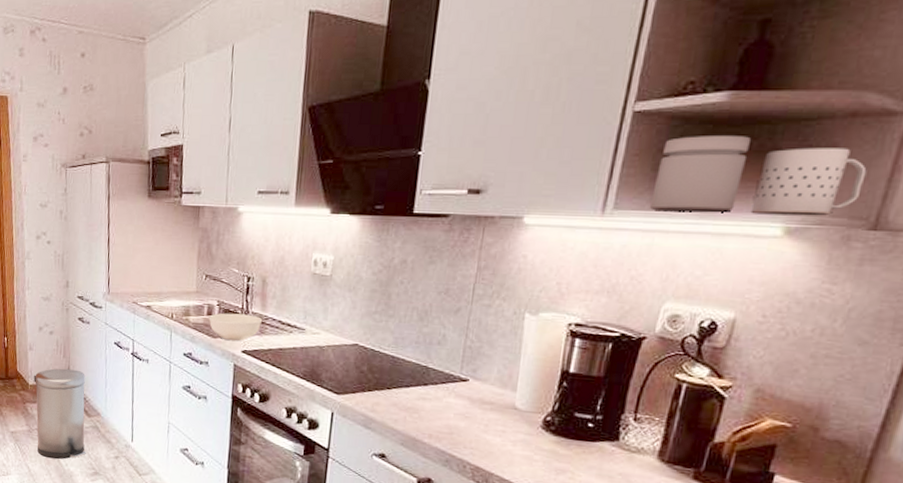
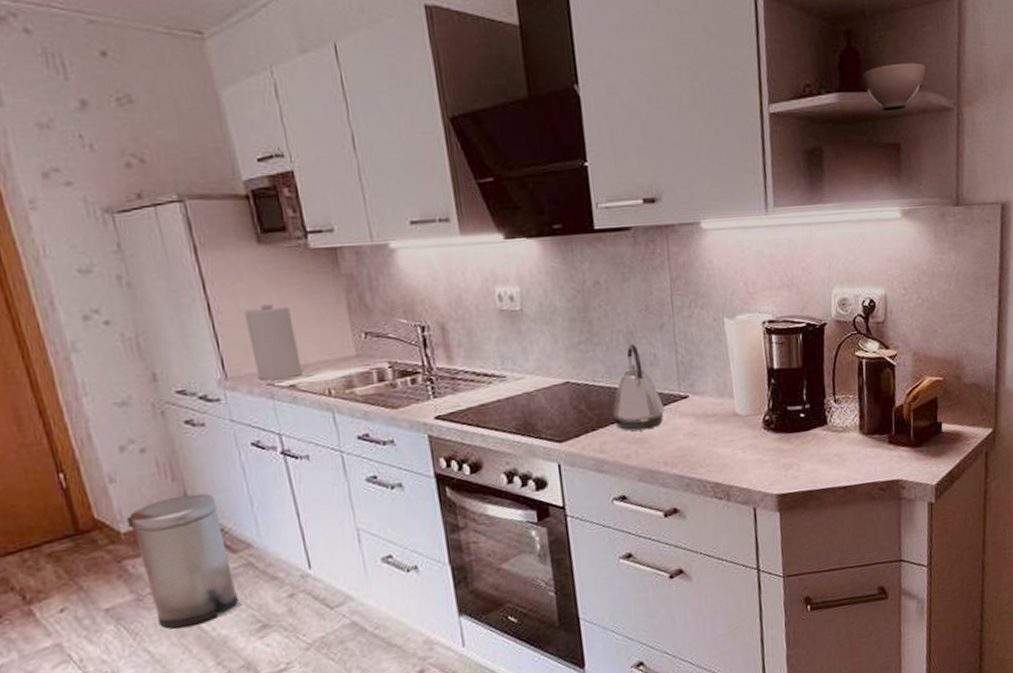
paper towel holder: none [128,243,159,301] -> present [244,304,302,382]
bowl: present [208,313,263,342] -> none [381,371,453,409]
kettle: none [389,322,442,402] -> present [611,344,665,432]
jar: present [650,136,751,213] -> none [800,132,863,205]
mug: present [750,147,867,216] -> none [874,139,943,201]
bowl: none [771,56,873,114] -> present [862,63,926,112]

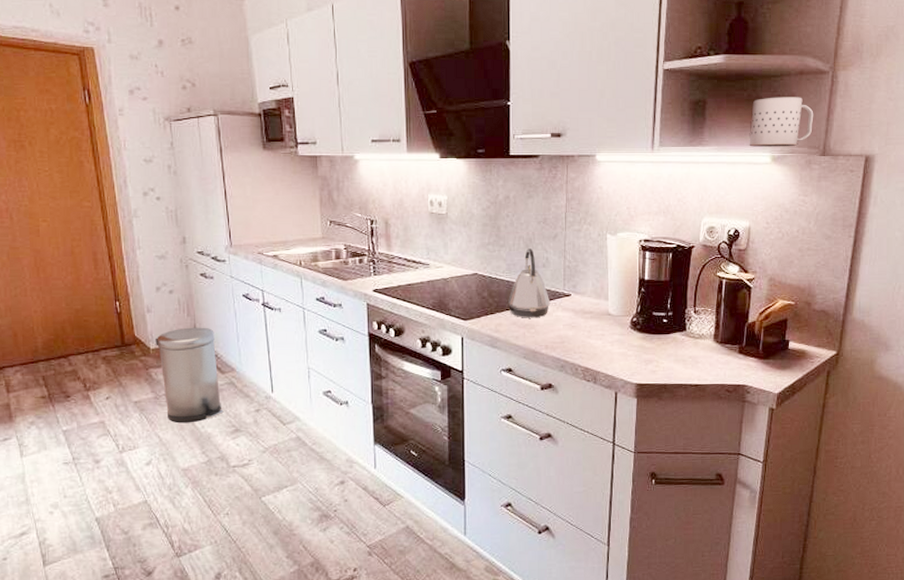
paper towel holder: present [244,304,302,382] -> none [248,194,283,251]
bowl: present [862,63,926,112] -> none [748,31,807,72]
mug: none [874,139,943,201] -> present [749,97,814,147]

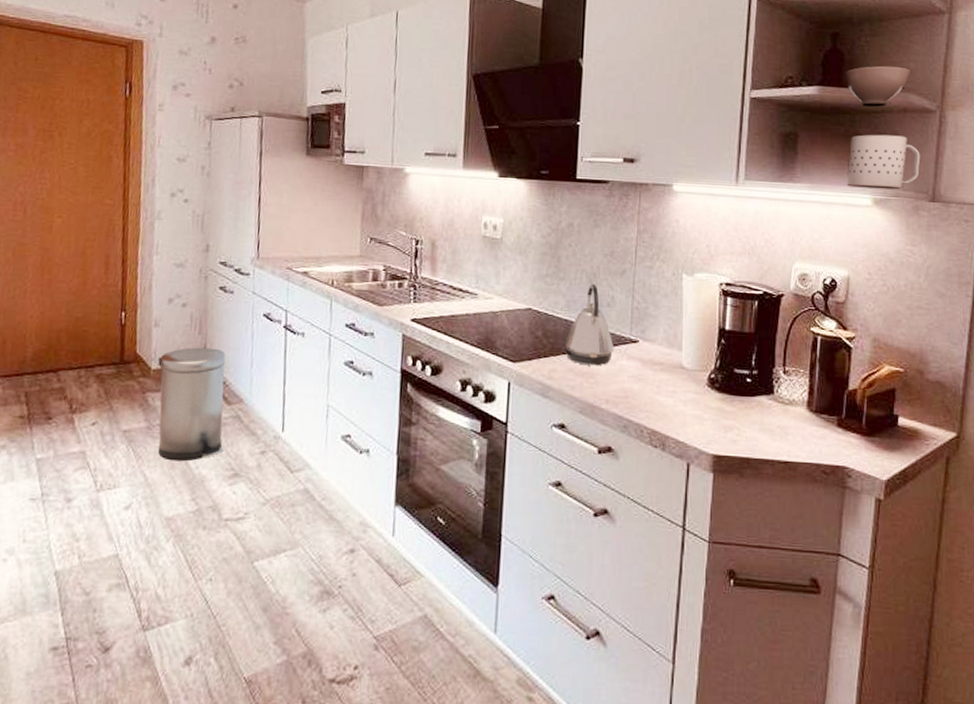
bowl: none [748,31,807,72] -> present [845,65,910,108]

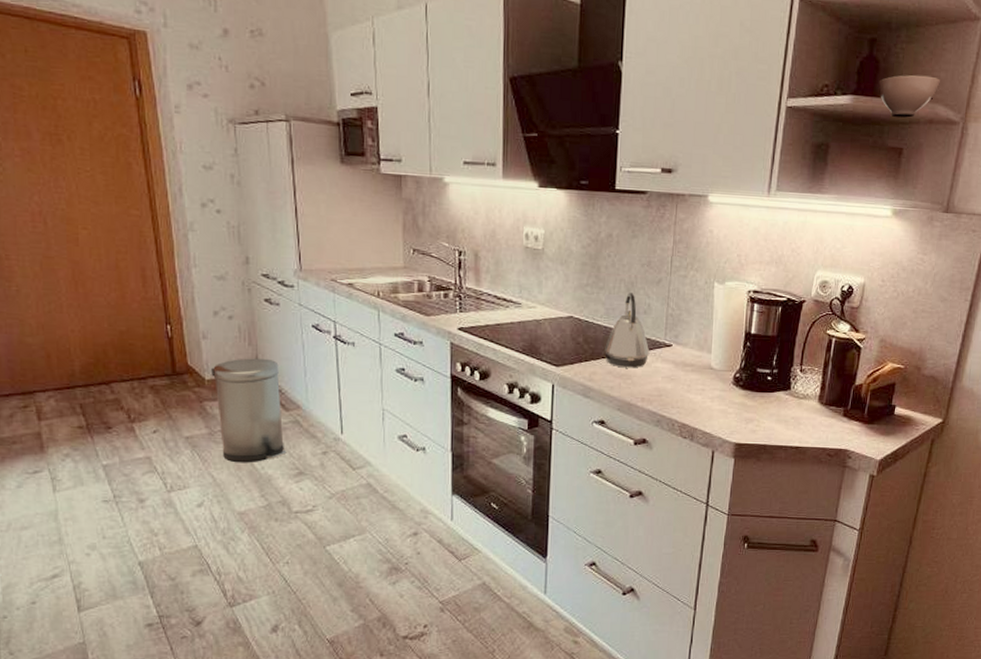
mug: present [847,134,921,190] -> none [870,145,940,201]

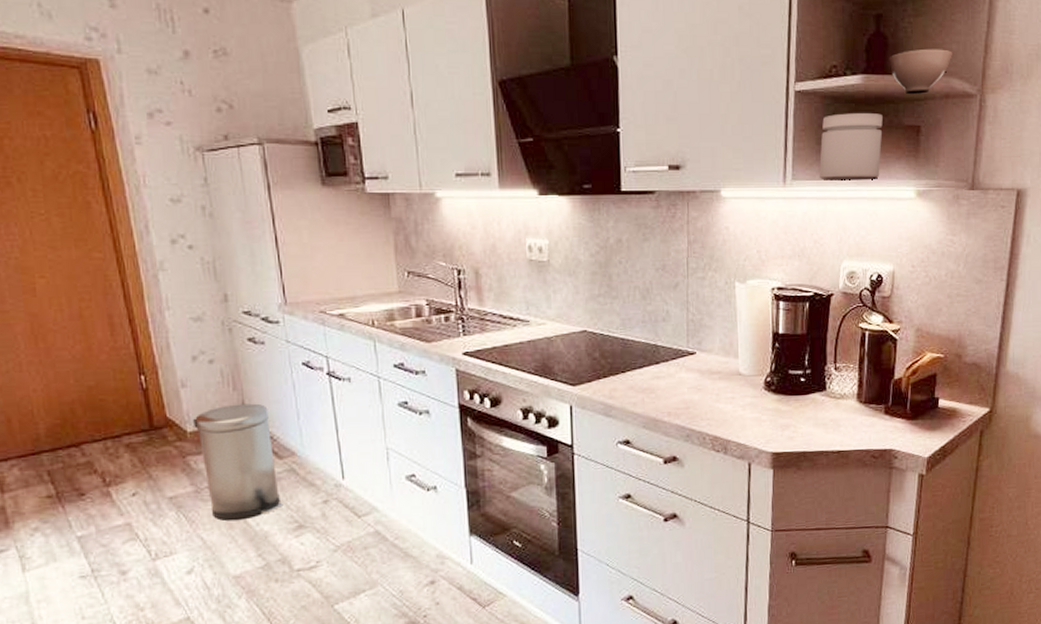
kettle: present [603,293,650,368] -> none [622,300,673,382]
jar: none [803,131,868,197] -> present [820,113,883,181]

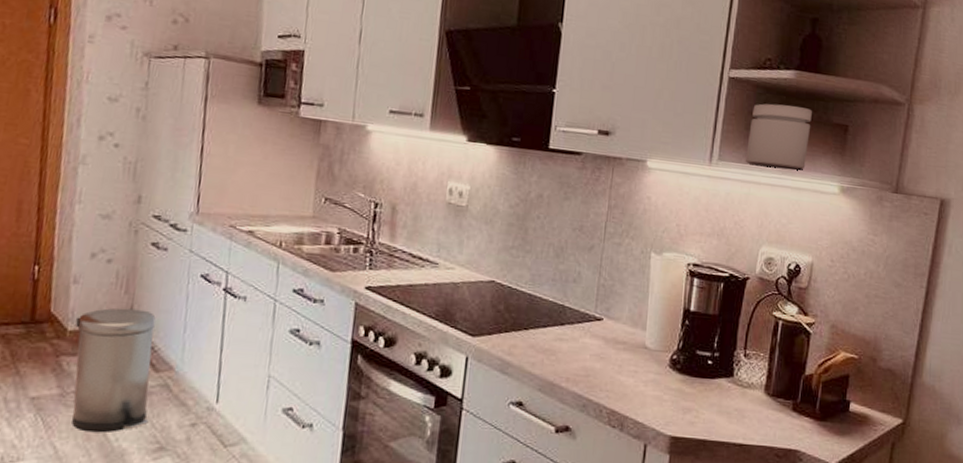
bowl: present [889,48,952,95] -> none [822,54,883,96]

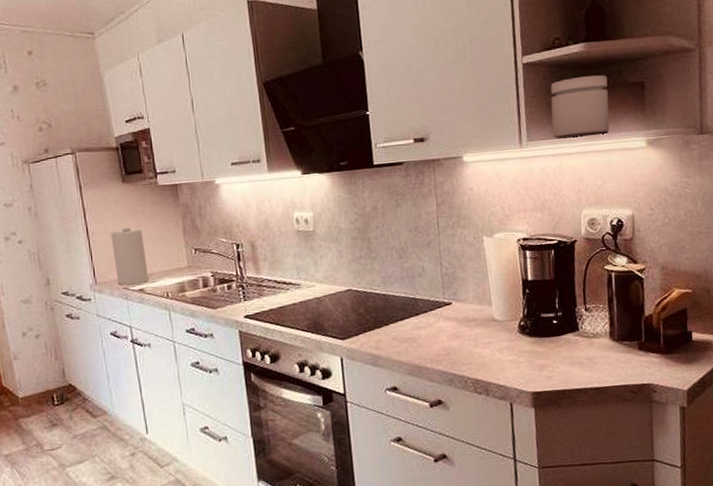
pedal bin: present [72,308,156,433] -> none [24,370,98,475]
paper towel holder: none [224,156,268,225] -> present [111,228,149,286]

